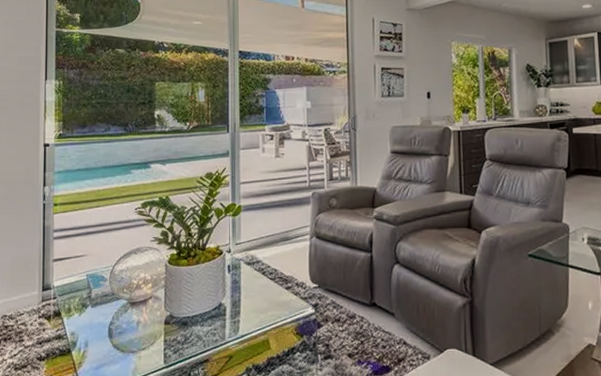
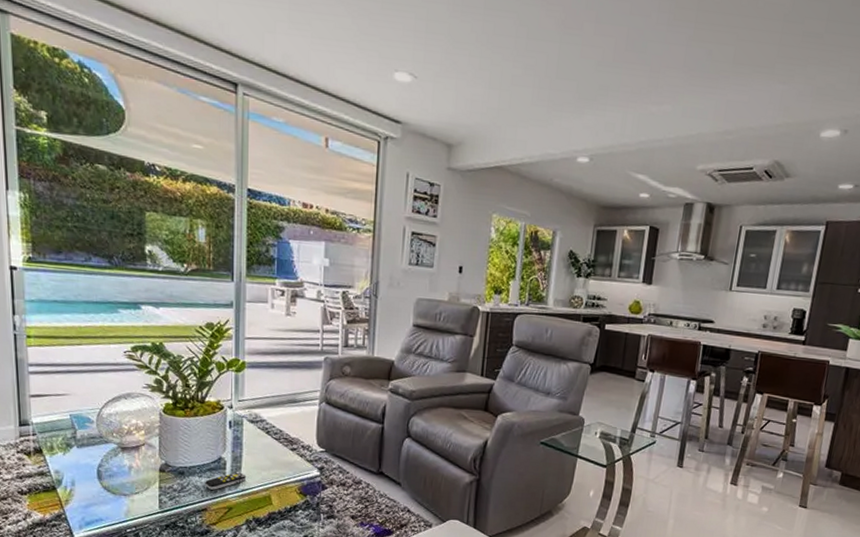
remote control: none [207,317,245,339] -> present [205,472,247,490]

